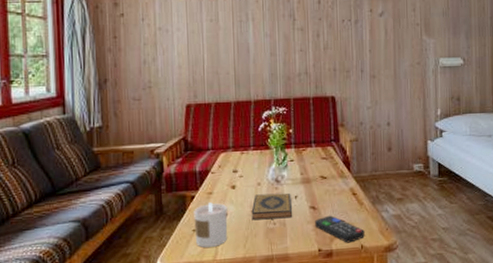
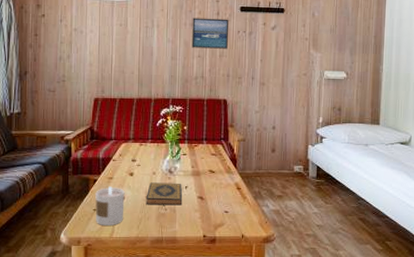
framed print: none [291,7,332,42] -> present [192,17,228,49]
remote control: present [315,215,365,243] -> none [202,206,246,232]

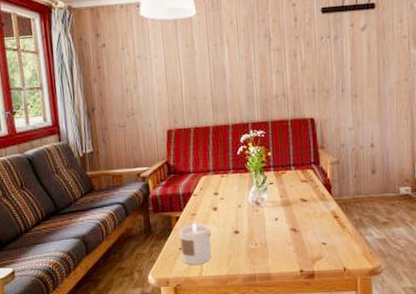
hardback book: present [146,182,183,206] -> none [233,215,274,241]
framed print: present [192,17,228,49] -> none [266,24,310,63]

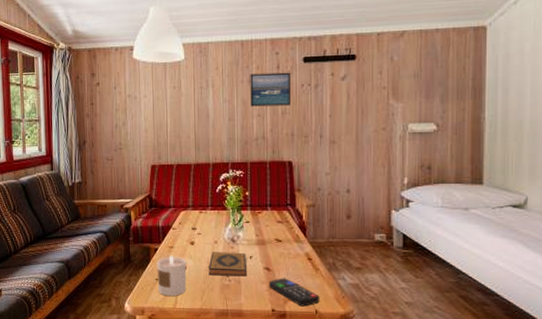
hardback book: none [233,215,274,241] -> present [208,252,248,277]
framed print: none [266,24,310,63] -> present [250,72,291,107]
remote control: none [296,238,347,265] -> present [269,278,319,307]

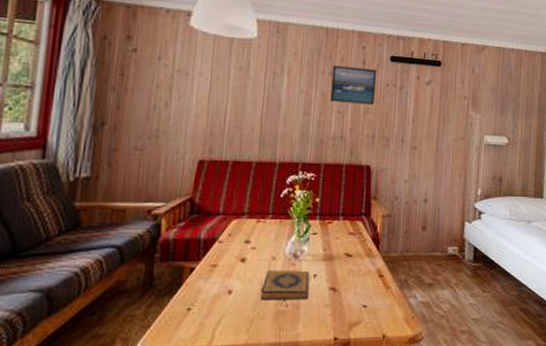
candle: present [157,256,187,296] -> none [189,277,233,330]
remote control: present [269,278,319,307] -> none [333,299,388,332]

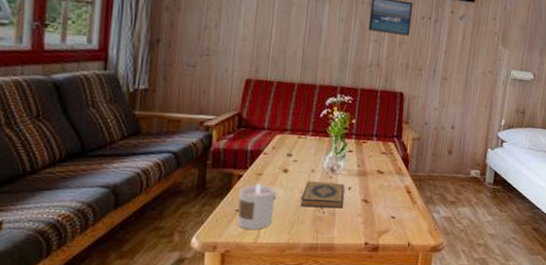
candle: none [189,277,233,330] -> present [237,184,276,229]

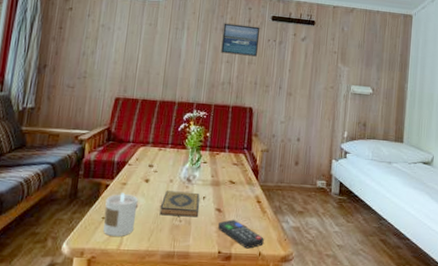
remote control: none [365,210,414,240] -> present [218,219,264,249]

